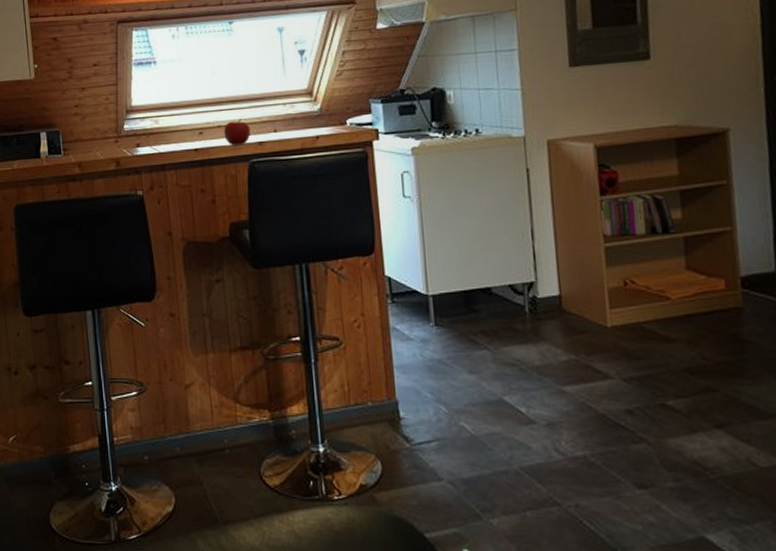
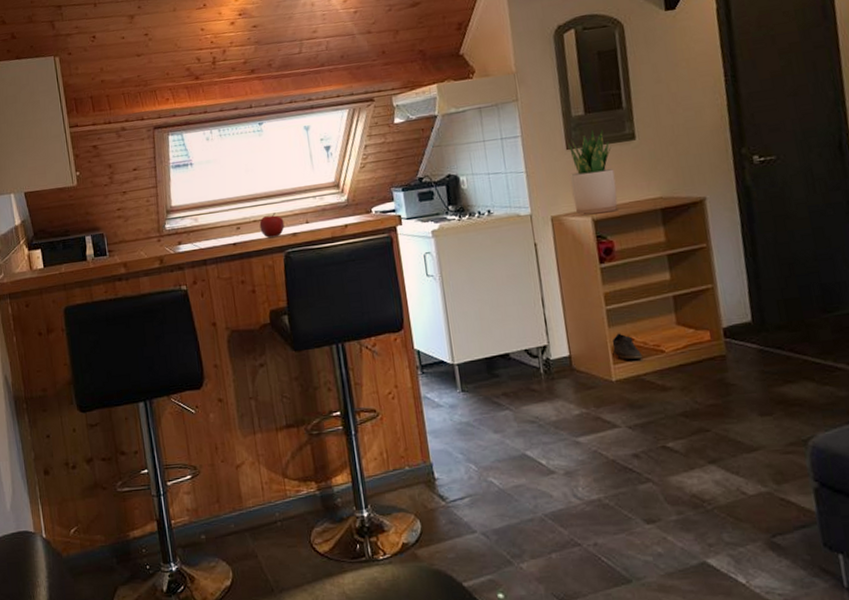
planter: none [571,46,625,141] -> present [568,129,618,215]
books: present [600,193,677,236] -> none [601,259,667,300]
shoe: none [609,274,645,305] -> present [612,333,643,360]

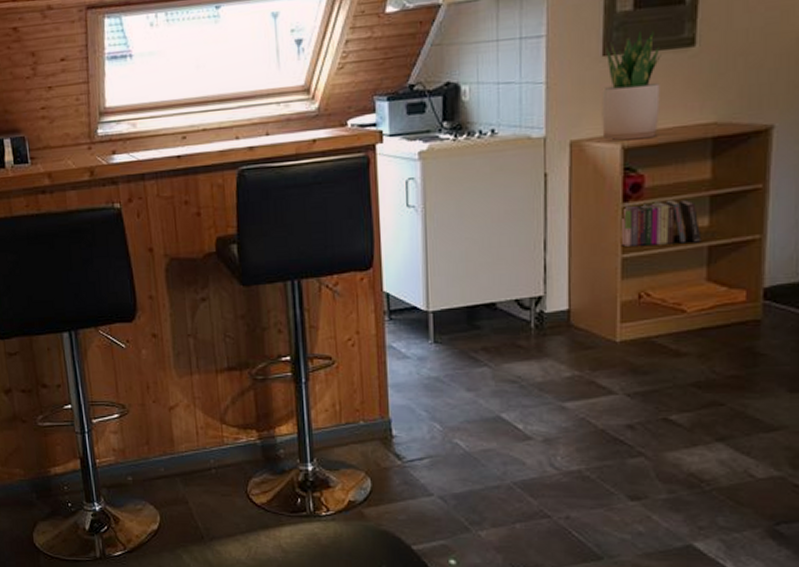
fruit: present [259,213,285,239] -> none [209,121,240,152]
books: none [601,259,667,300] -> present [619,199,702,247]
shoe: present [612,333,643,360] -> none [623,287,658,319]

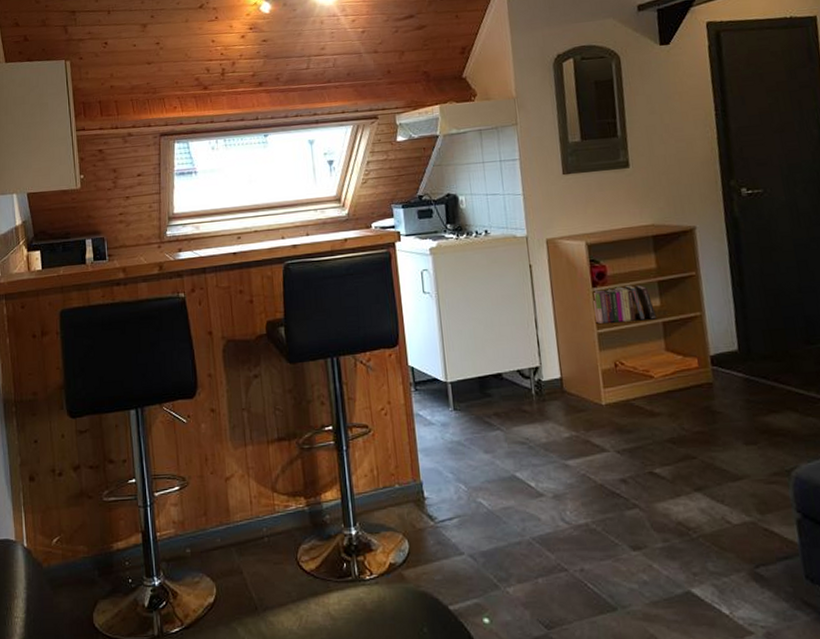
planter: present [601,30,661,141] -> none [565,156,611,239]

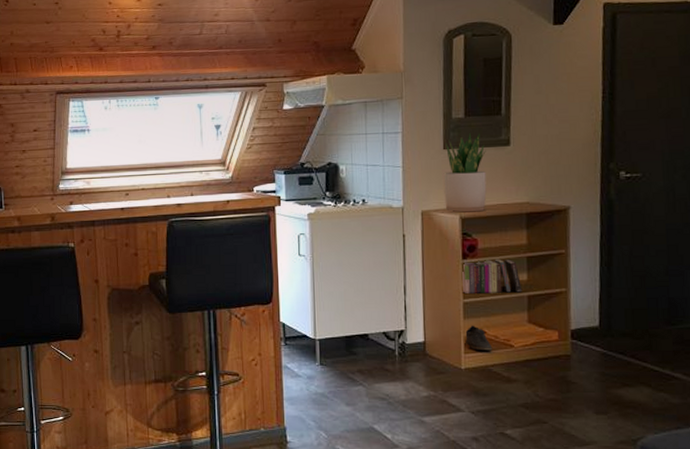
planter: none [565,156,611,239] -> present [443,133,487,213]
shoe: none [602,357,633,384] -> present [465,325,493,351]

